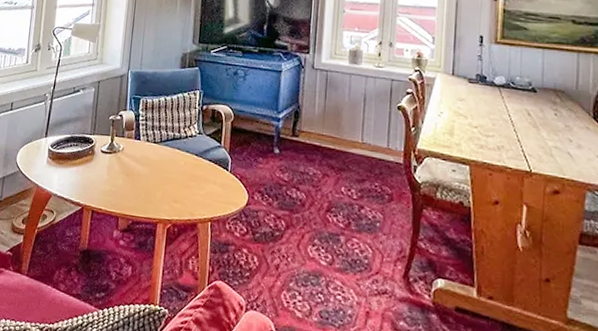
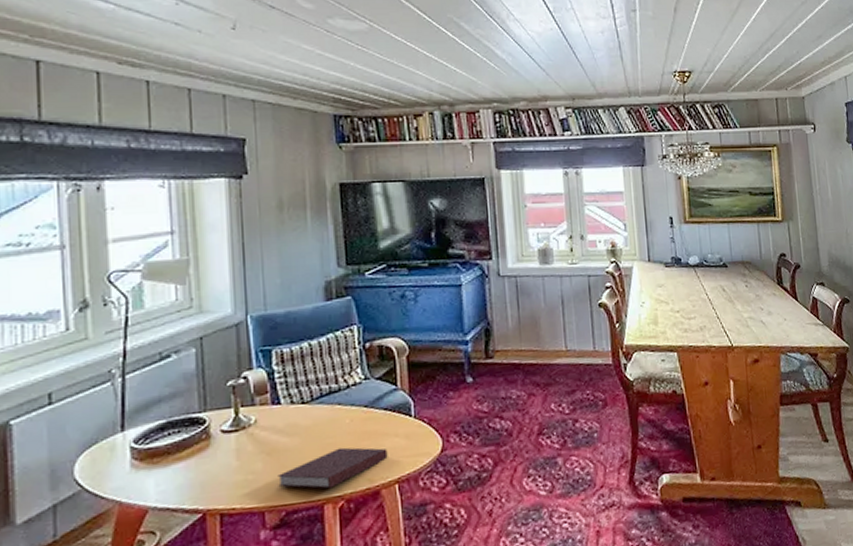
notebook: none [130,182,207,212] -> present [278,447,388,489]

